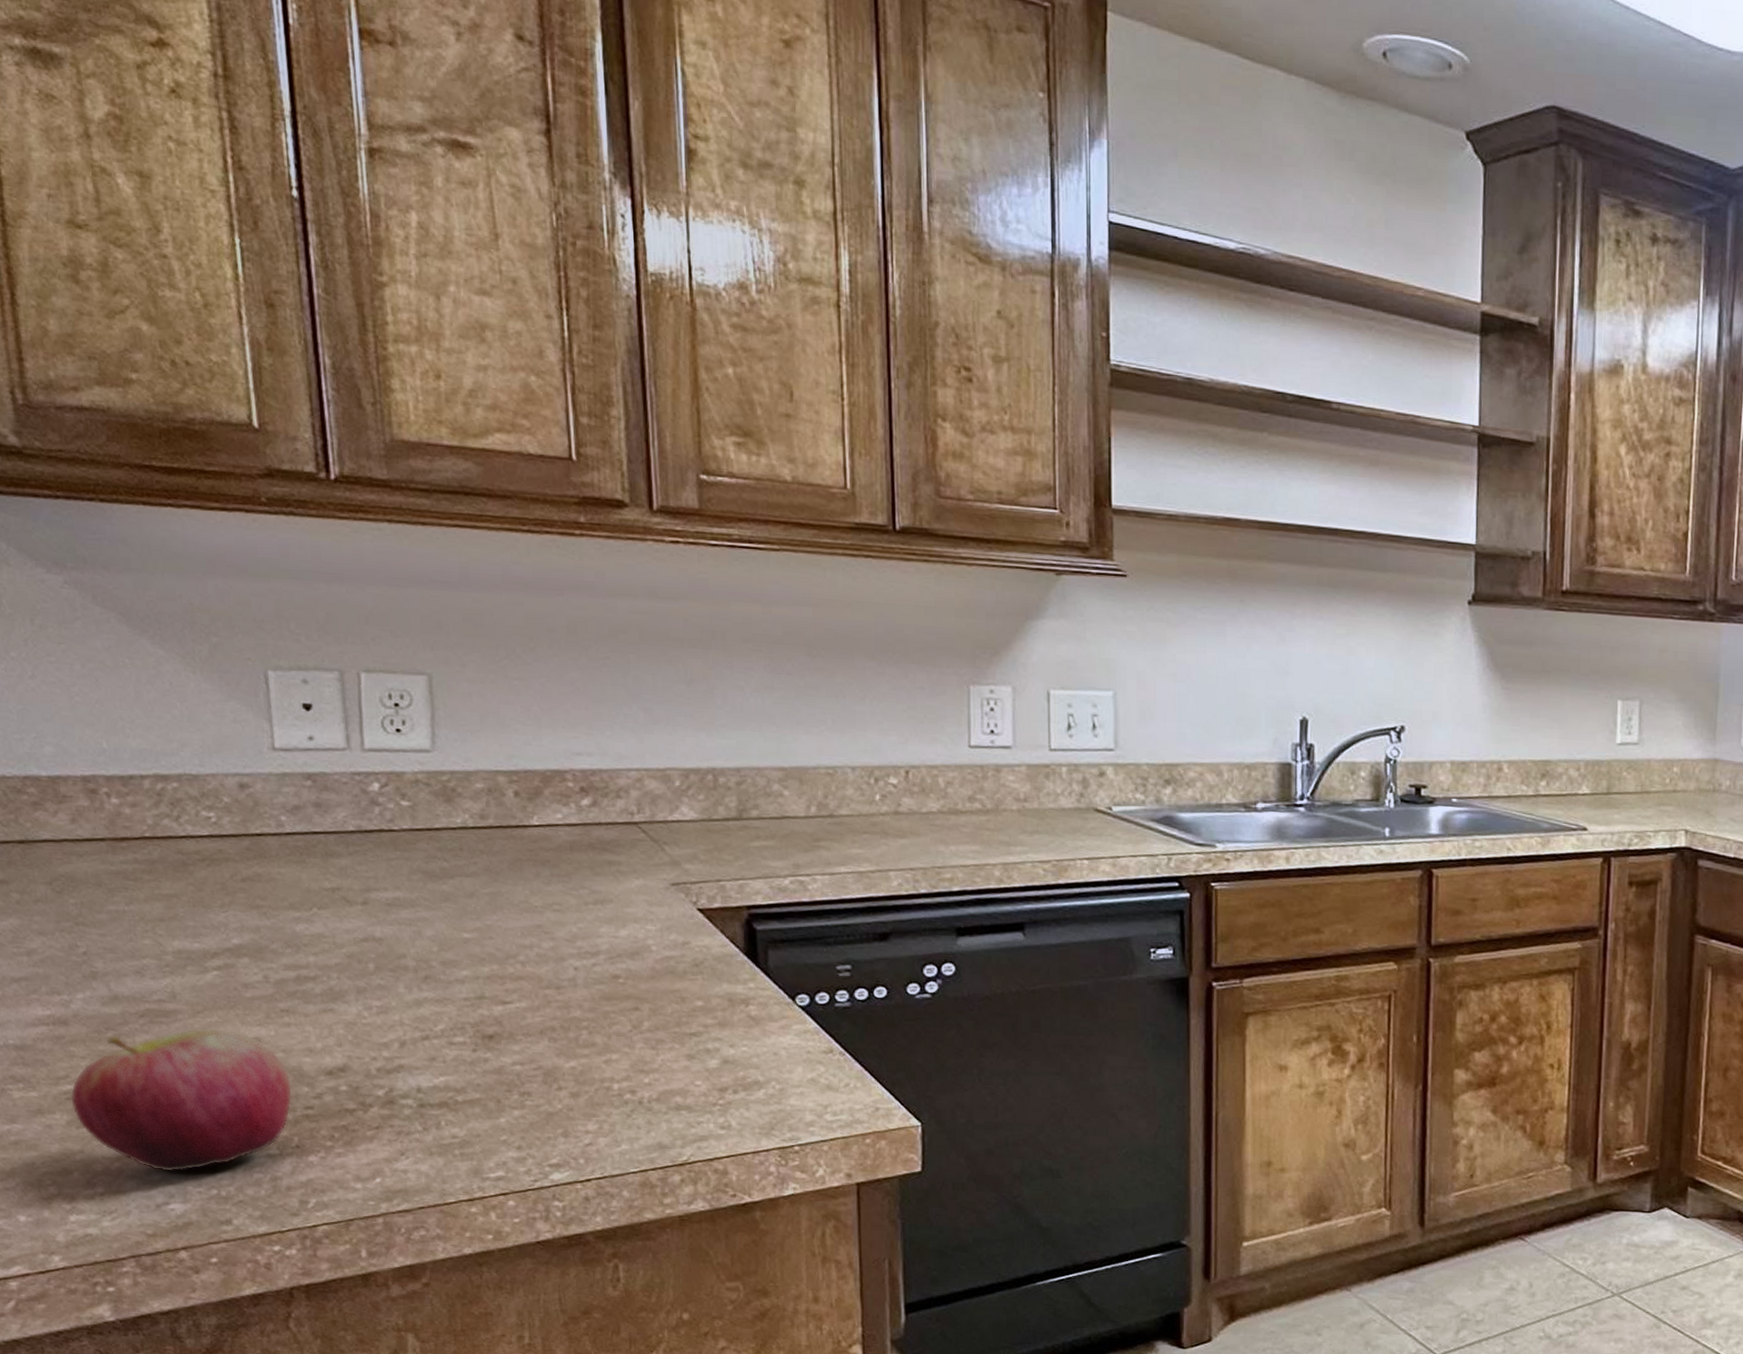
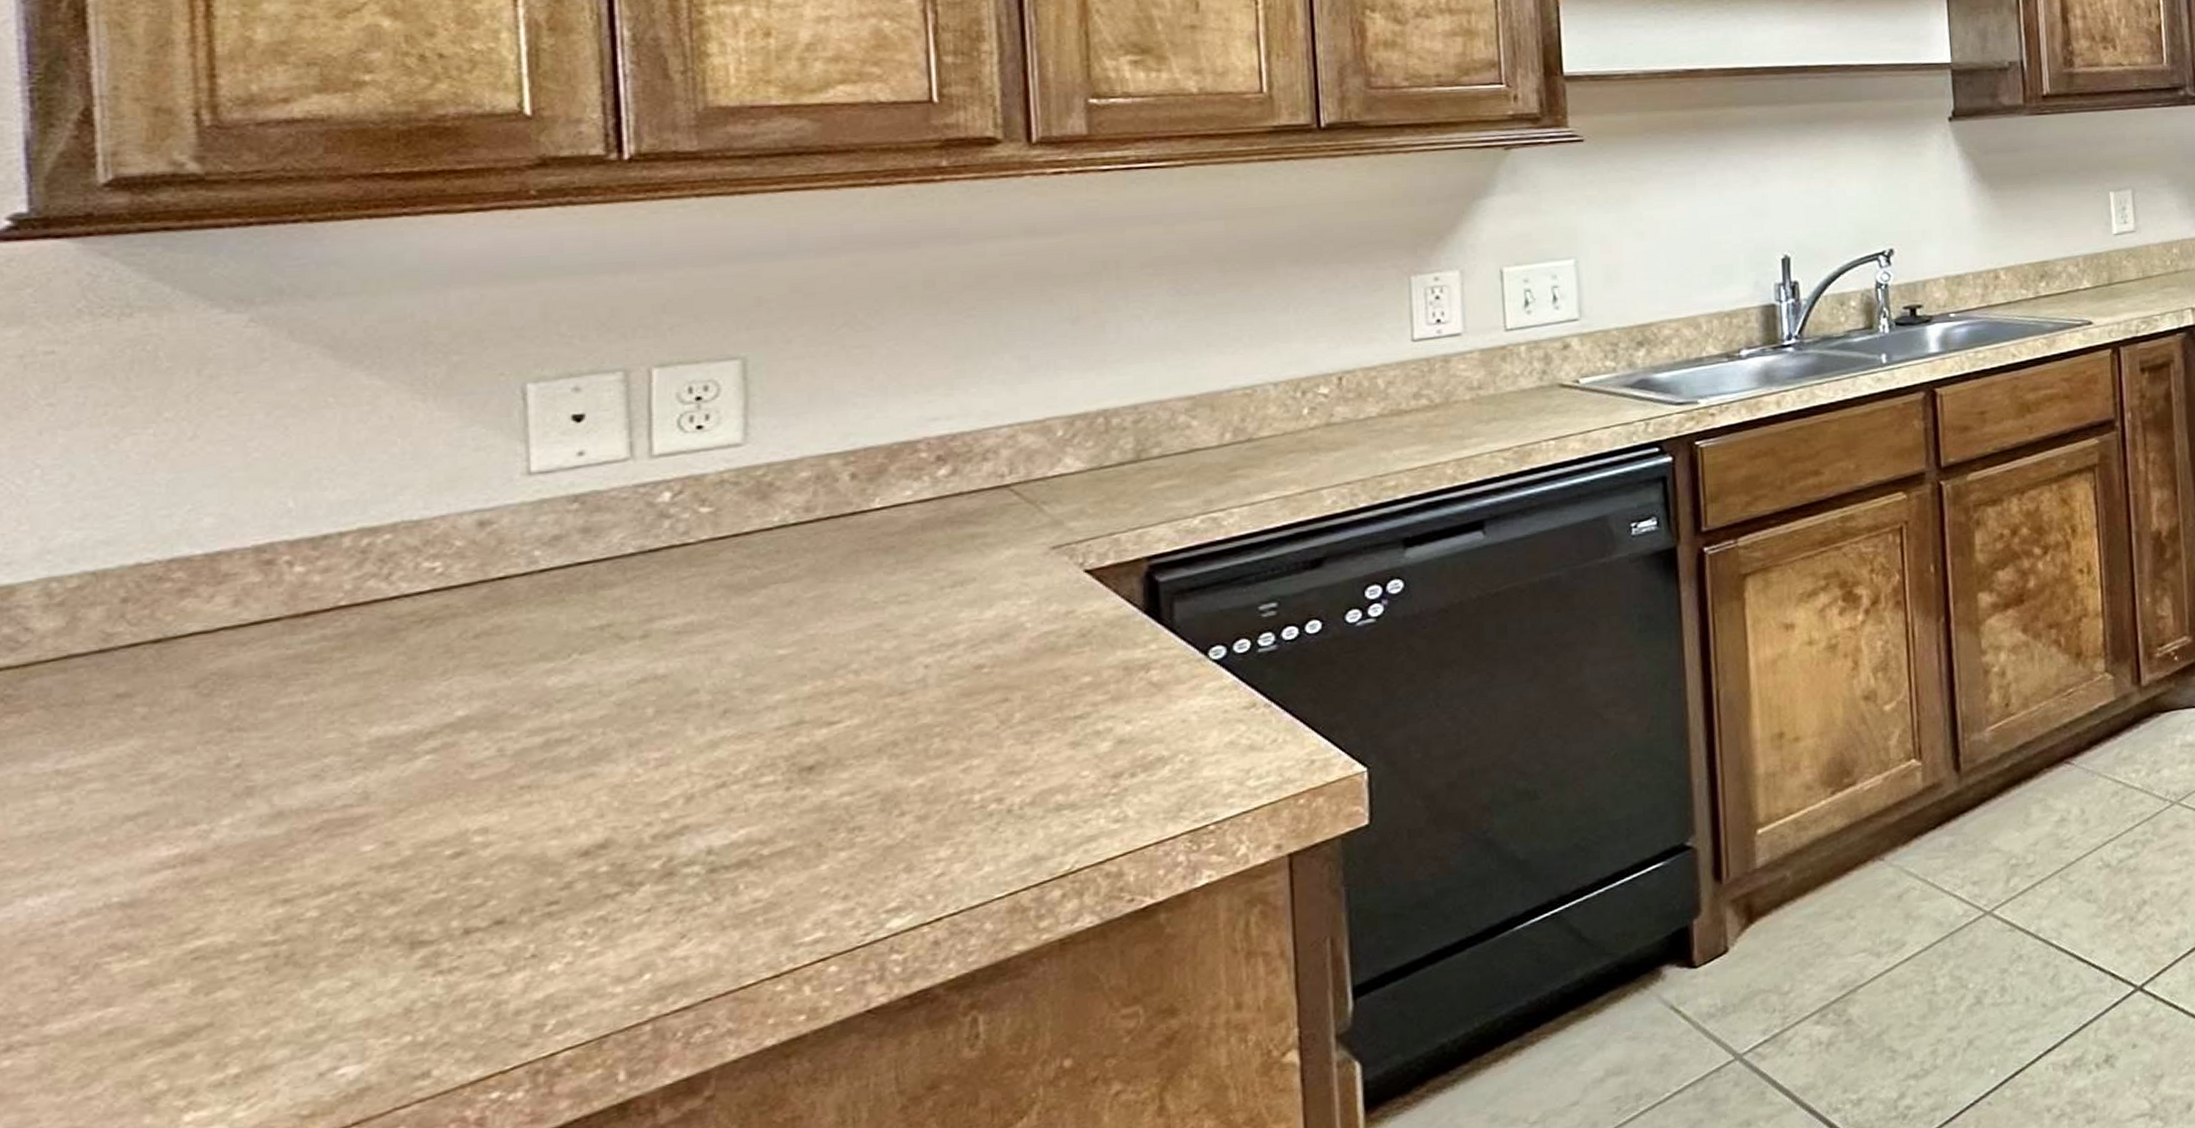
apple: present [70,1027,293,1173] -> none [199,824,531,1028]

